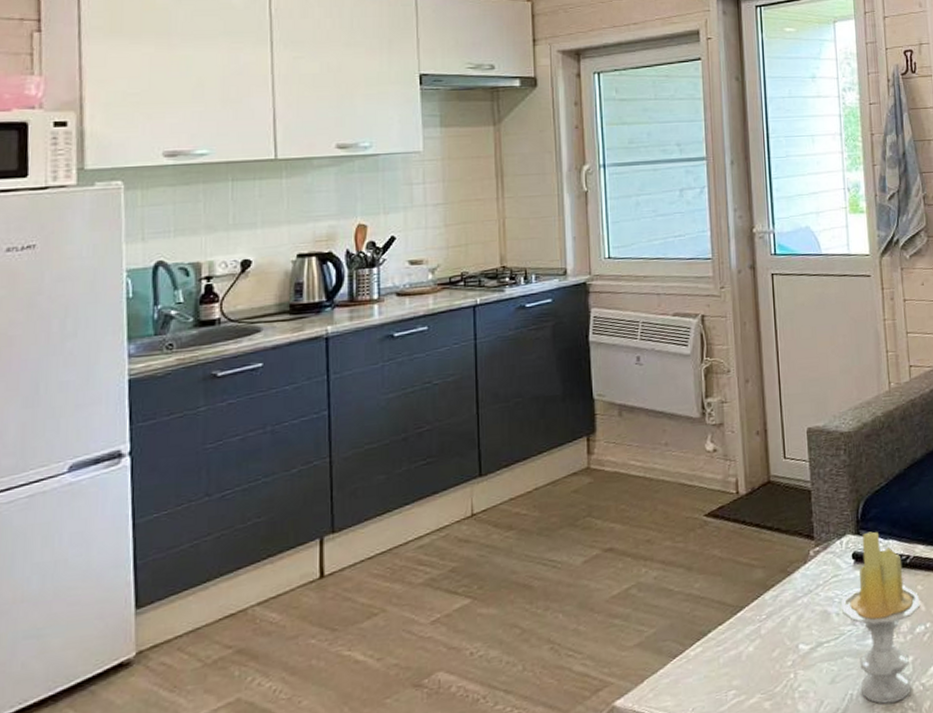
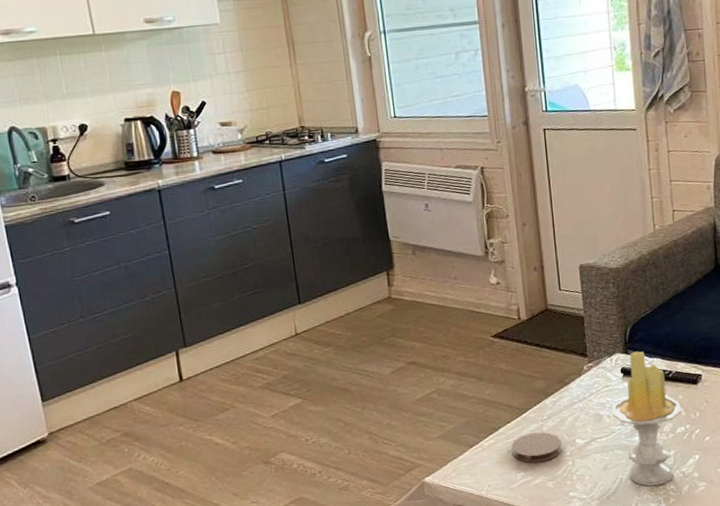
coaster: none [722,636,783,677] -> present [511,432,562,463]

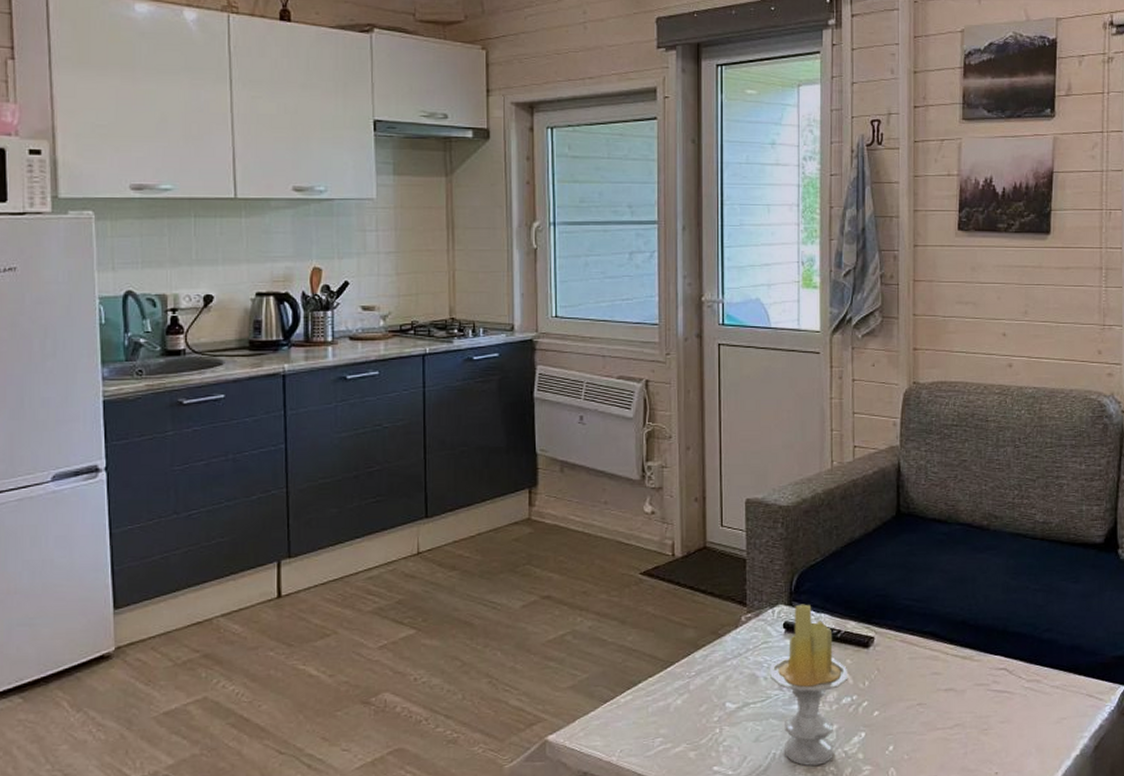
coaster: present [511,432,562,463] -> none [651,691,709,727]

